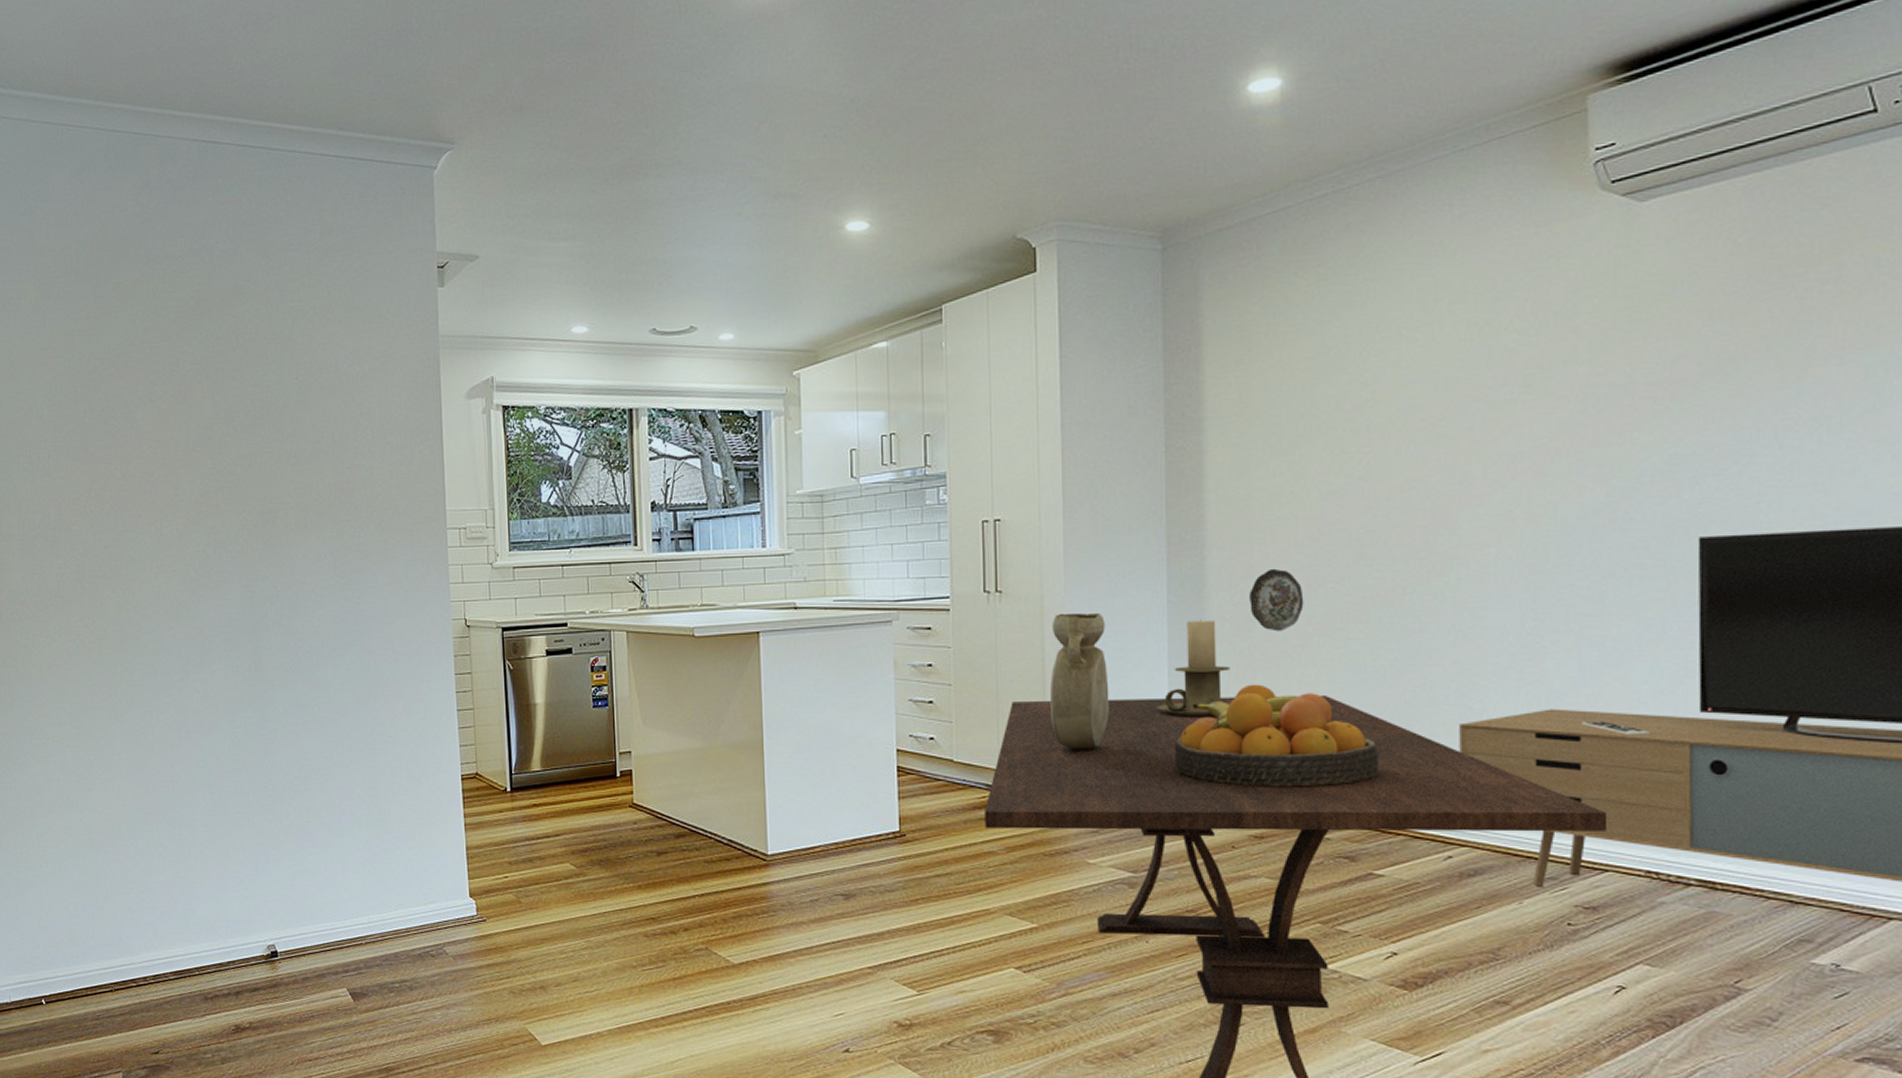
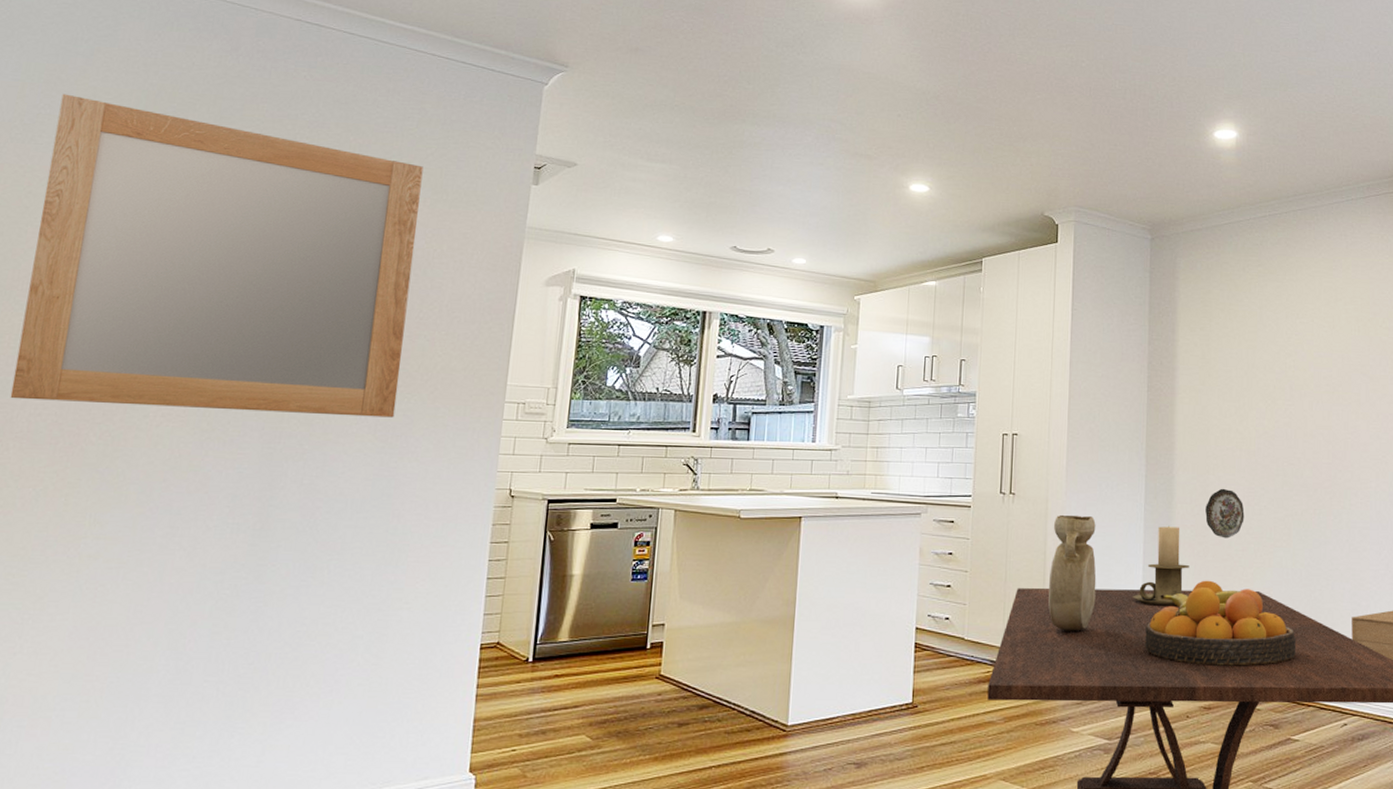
home mirror: none [17,257,349,561] -> present [10,93,424,418]

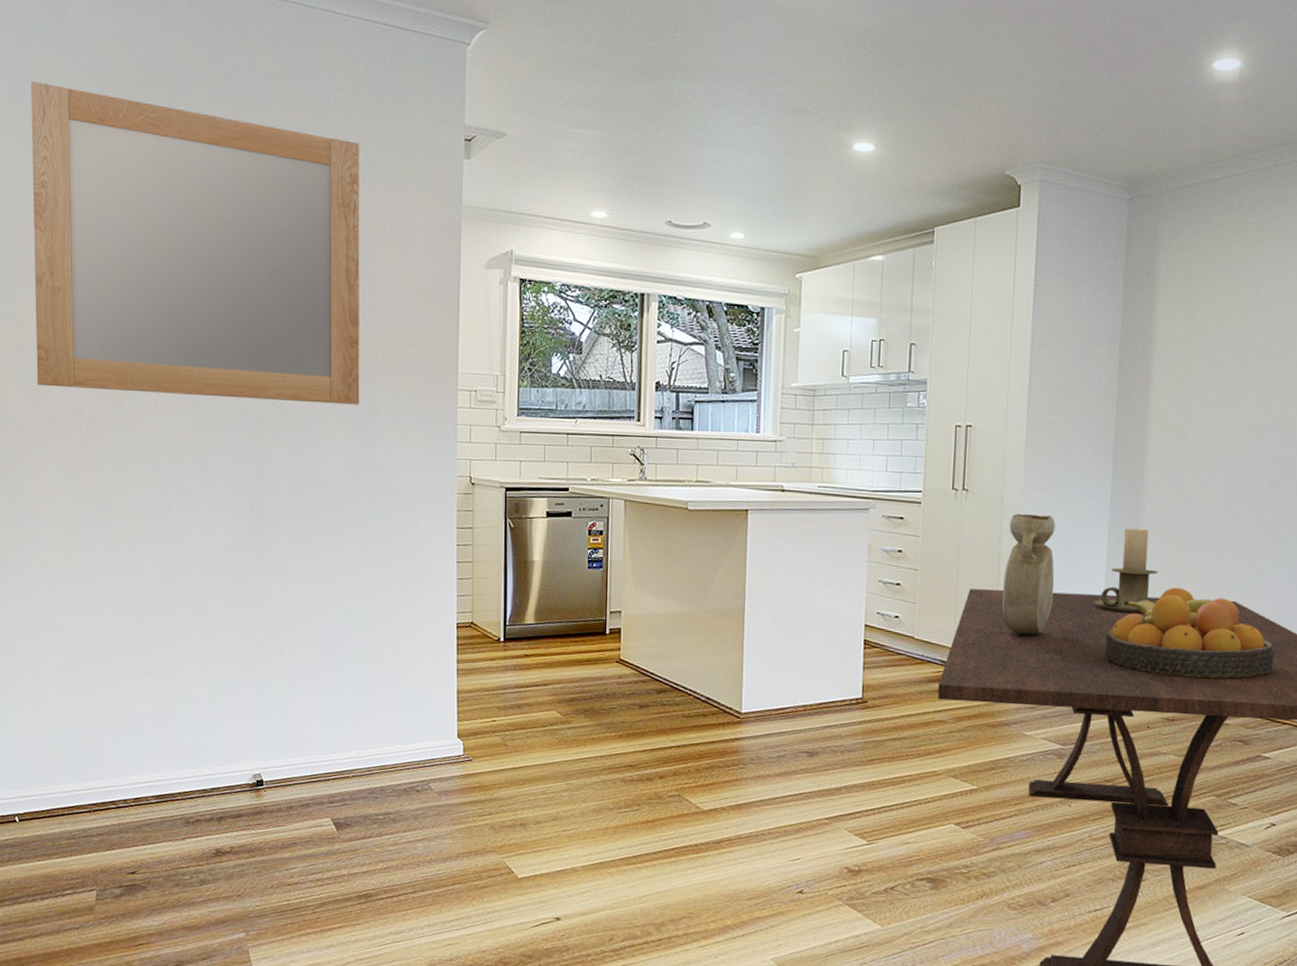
decorative plate: present [1205,488,1245,539] -> none [1178,488,1224,543]

